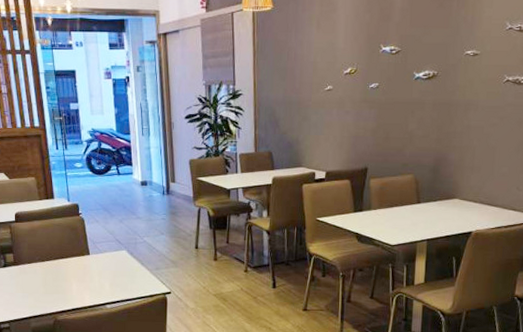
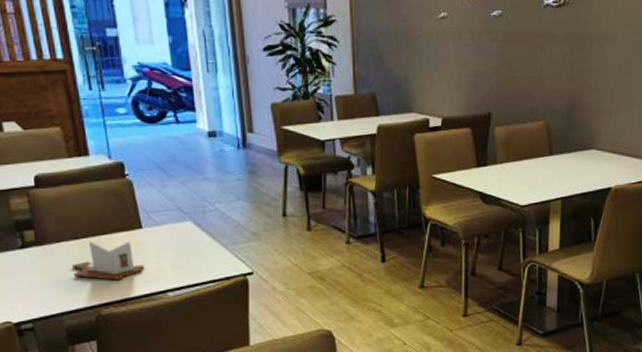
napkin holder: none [38,263,91,294] -> present [71,241,145,280]

